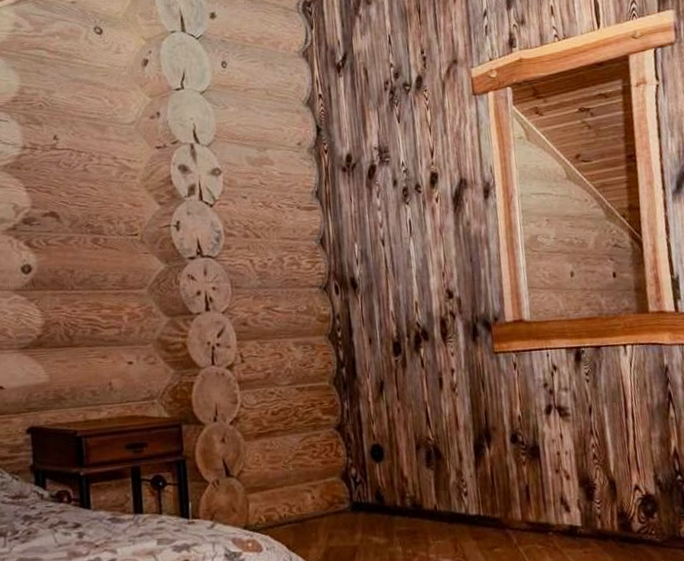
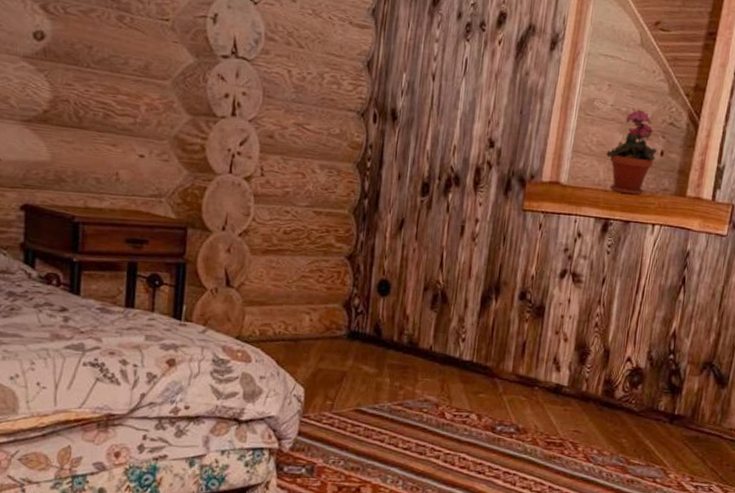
potted plant: none [560,237,610,321] -> present [606,109,658,196]

